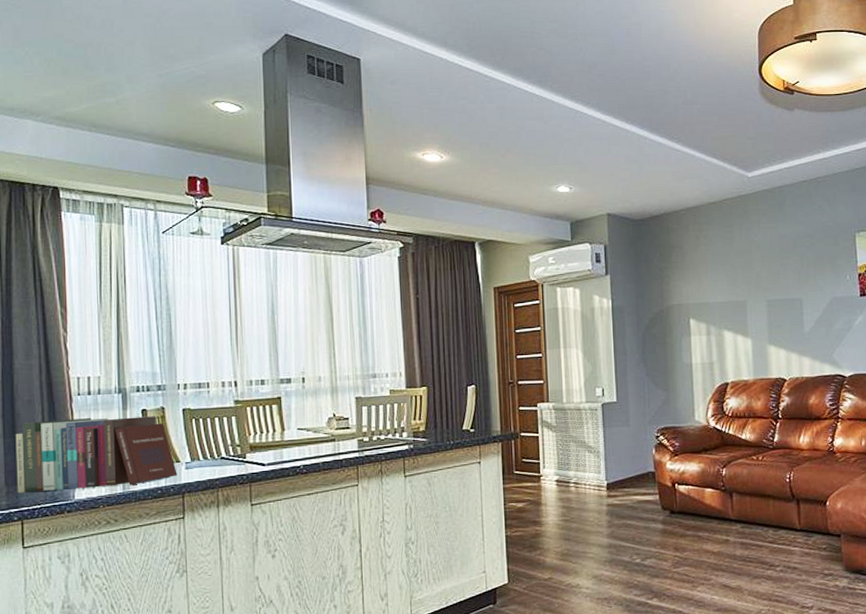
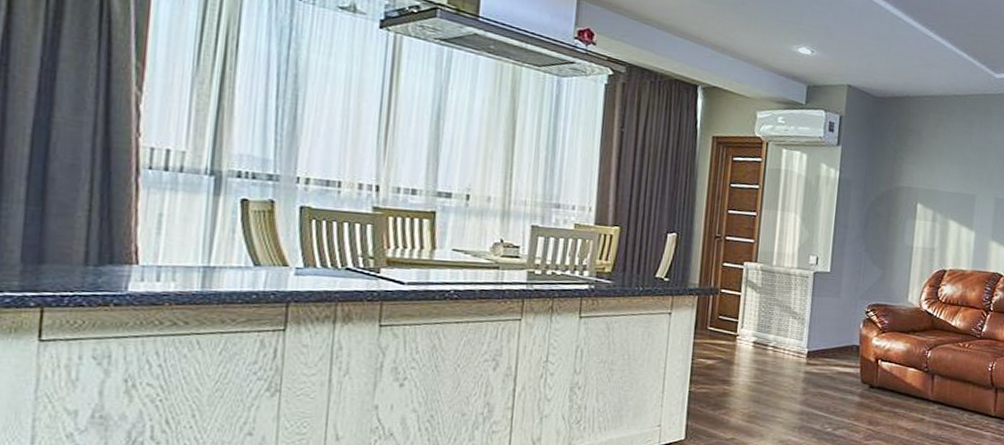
books: present [15,416,178,493] -> none [38,190,283,285]

